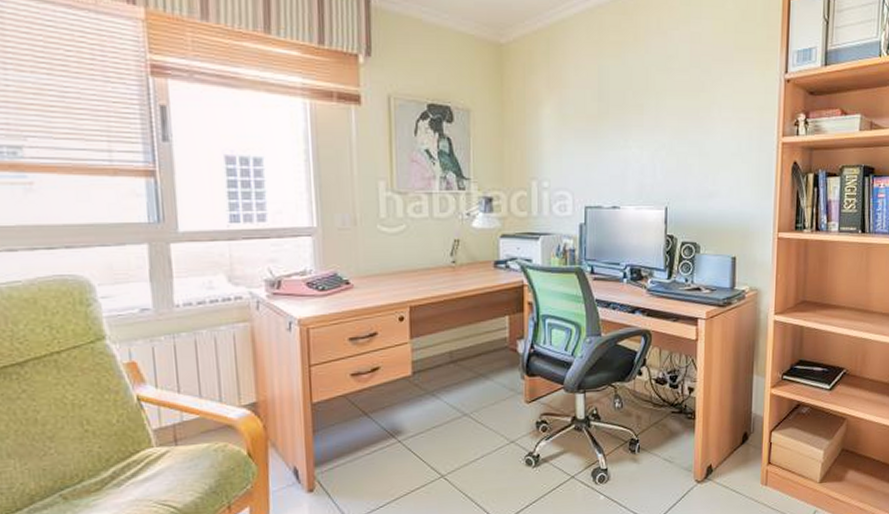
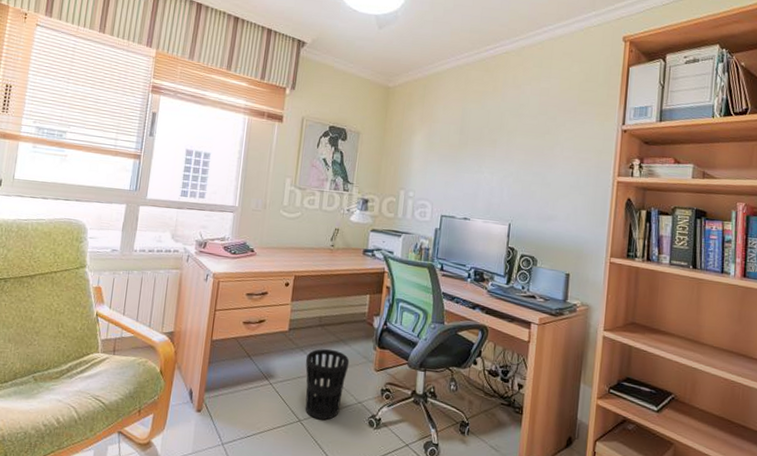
wastebasket: none [439,387,494,471] -> present [305,348,350,421]

